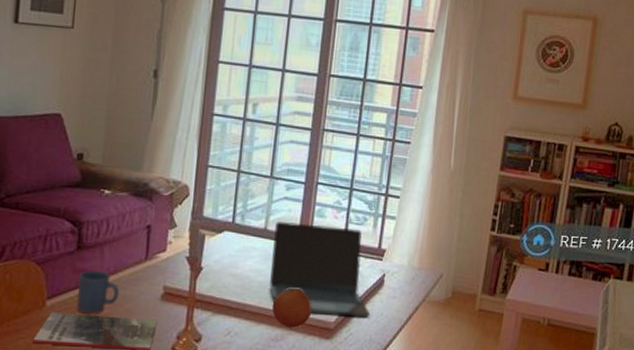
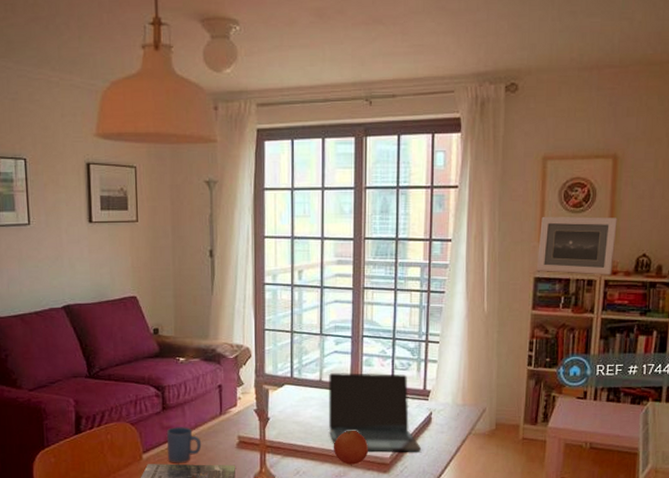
picture frame: none [507,72,593,143] -> present [536,216,617,276]

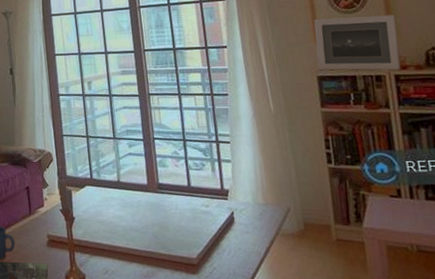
laptop: present [329,372,422,452] -> none [126,173,229,253]
fruit: present [333,430,369,465] -> none [138,229,175,265]

